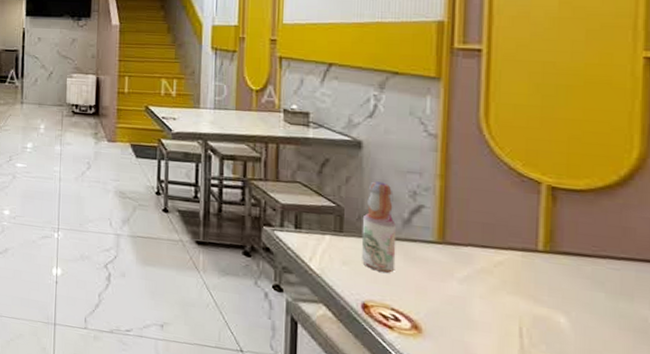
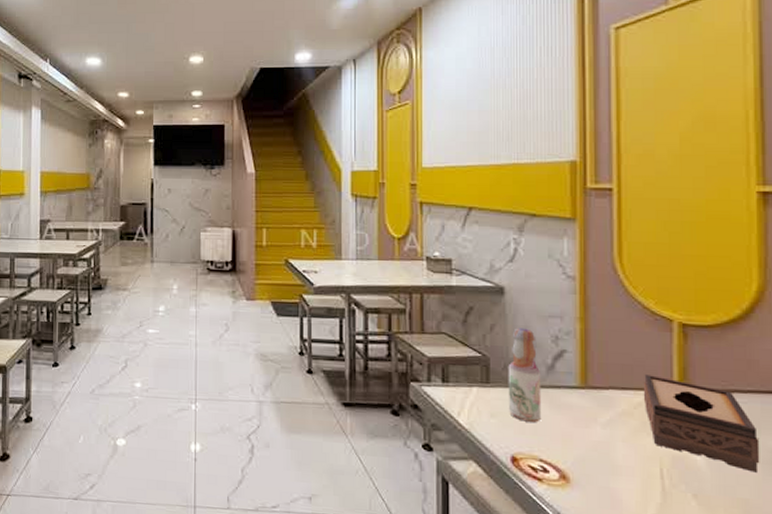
tissue box: none [504,233,632,340] -> present [643,373,760,473]

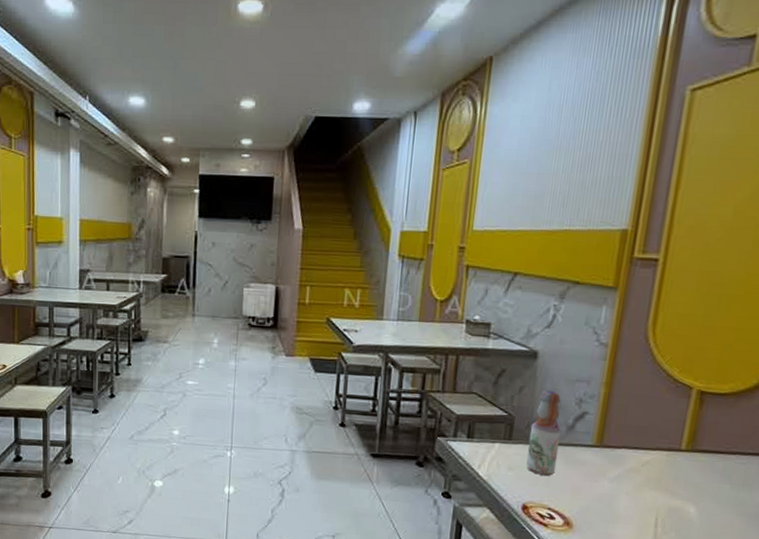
tissue box: present [643,373,760,473] -> none [651,435,750,524]

